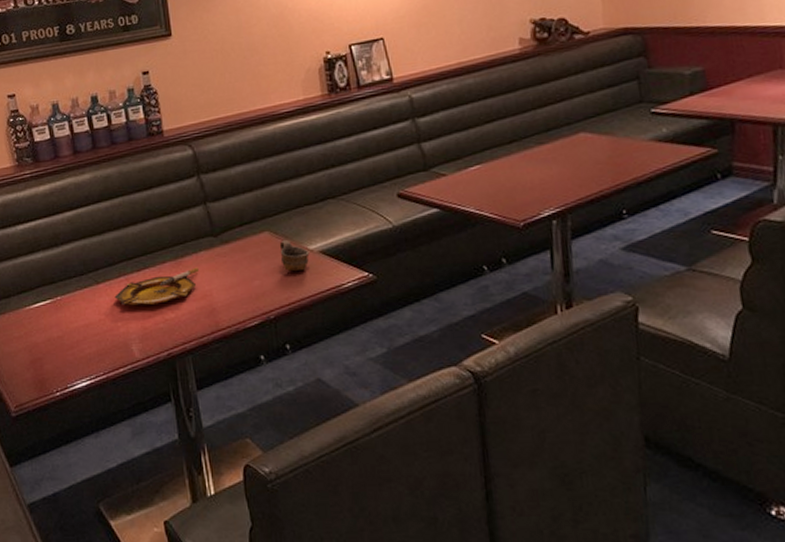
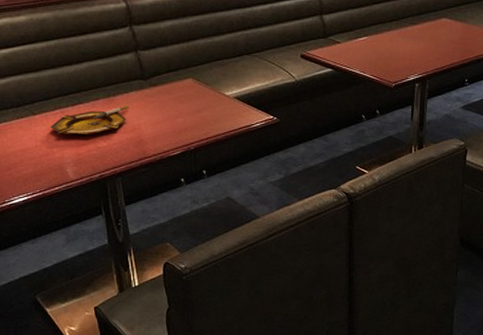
cup: present [279,240,310,272] -> none [201,87,226,113]

